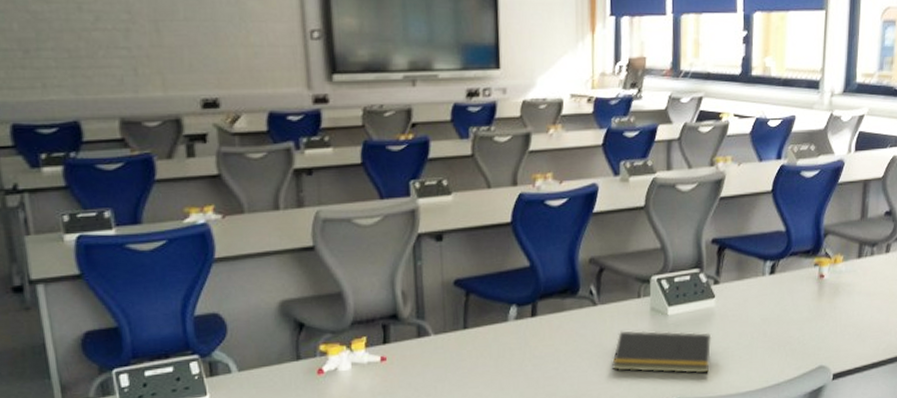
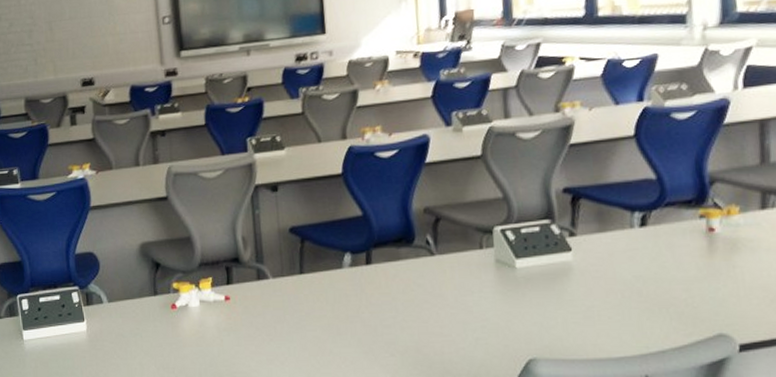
notepad: present [612,330,712,374] -> none [455,282,572,333]

